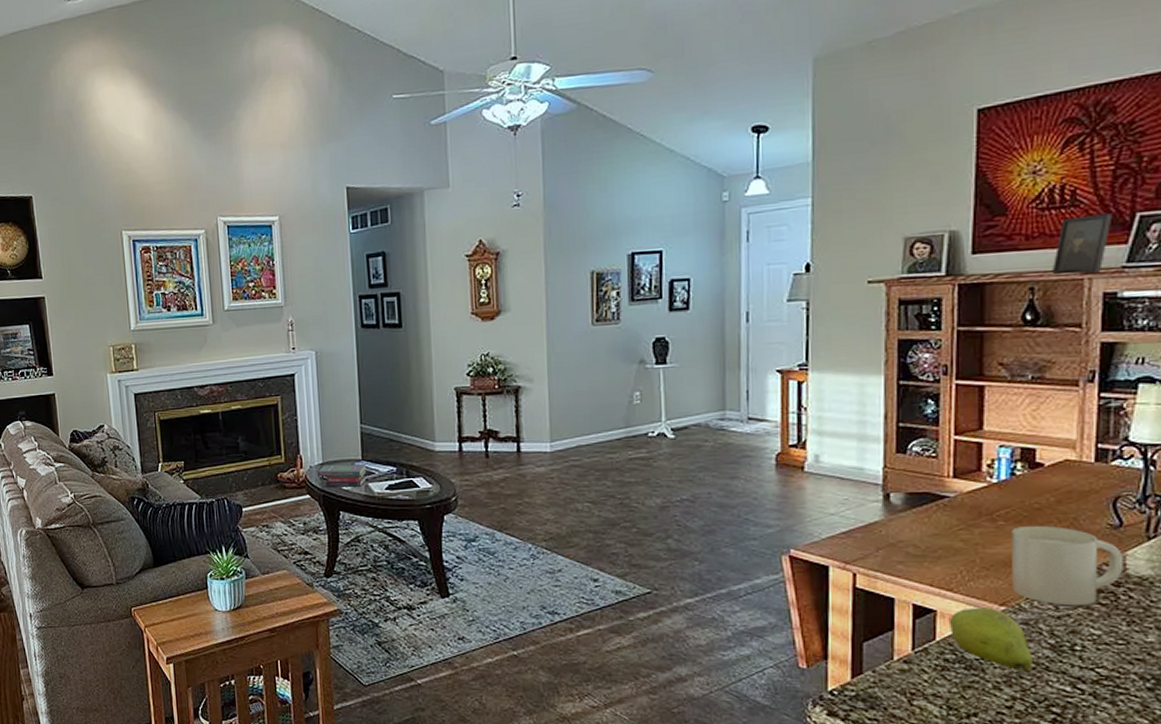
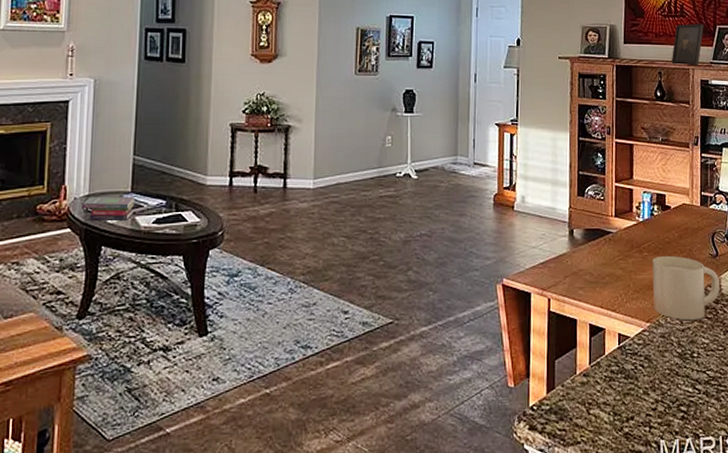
fruit: present [948,607,1032,680] -> none [613,324,668,385]

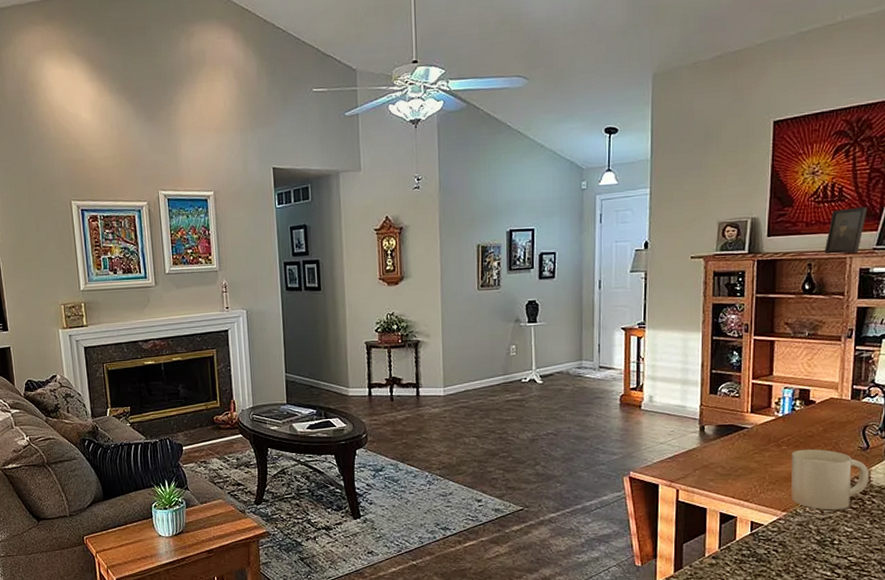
books: present [82,196,135,222] -> none [249,407,291,428]

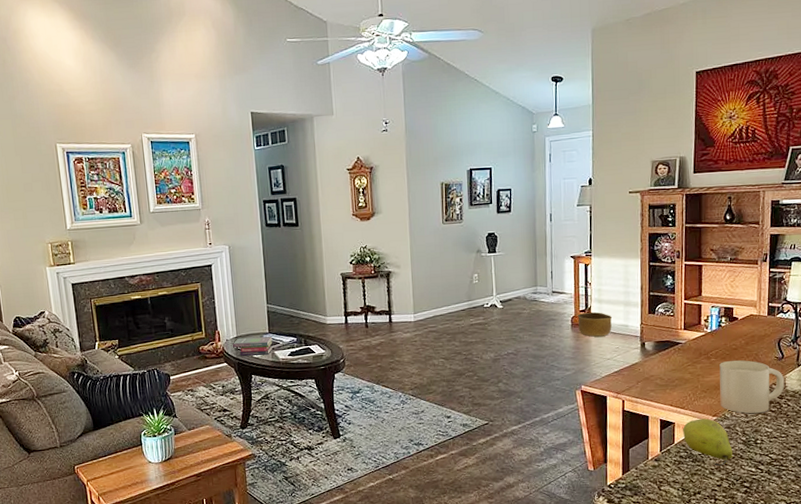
books: none [249,407,291,428] -> present [233,337,273,356]
basket: none [628,390,667,418] -> present [578,311,612,337]
fruit: none [745,513,804,568] -> present [682,418,732,467]
picture frame: present [824,207,868,254] -> none [741,147,776,189]

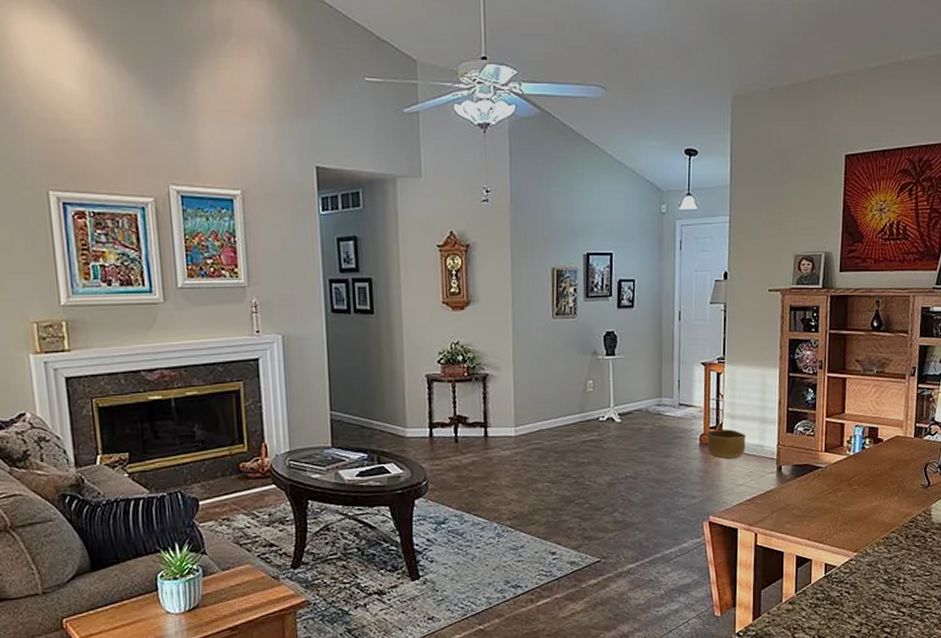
books: present [233,337,273,356] -> none [284,452,336,476]
fruit: present [682,418,732,467] -> none [820,554,873,610]
mug: present [719,360,785,414] -> none [861,487,930,549]

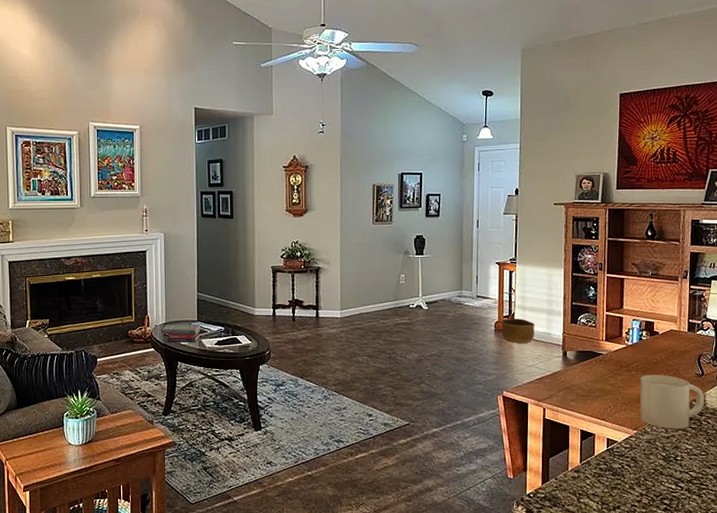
books: none [284,452,336,476] -> present [161,324,201,343]
mug: none [861,487,930,549] -> present [639,374,705,430]

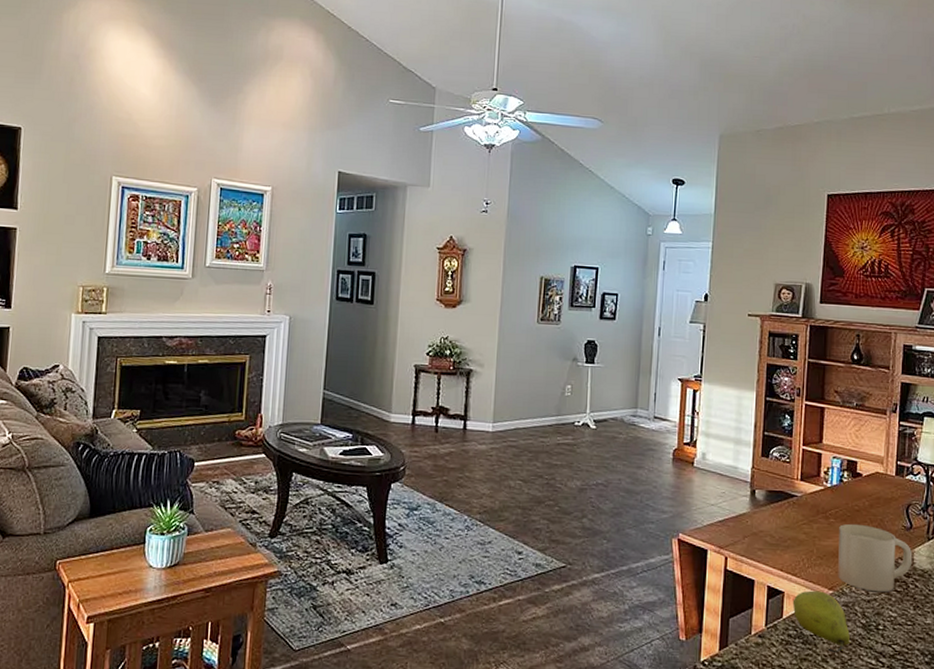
books: present [161,324,201,343] -> none [276,426,324,451]
basket: present [501,318,535,343] -> none [680,445,719,477]
fruit: none [602,431,652,482] -> present [792,590,850,653]

